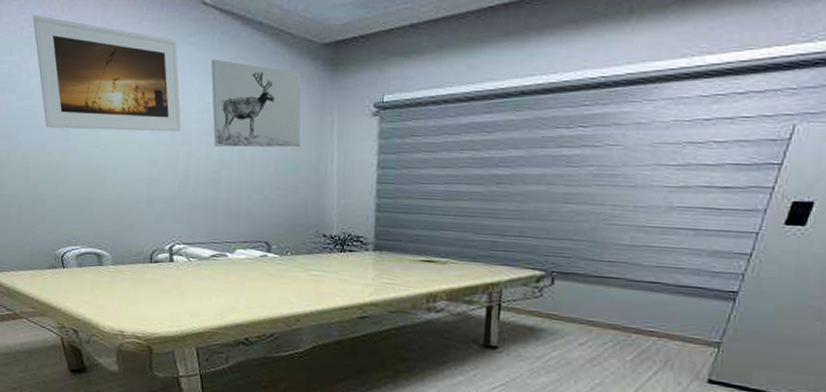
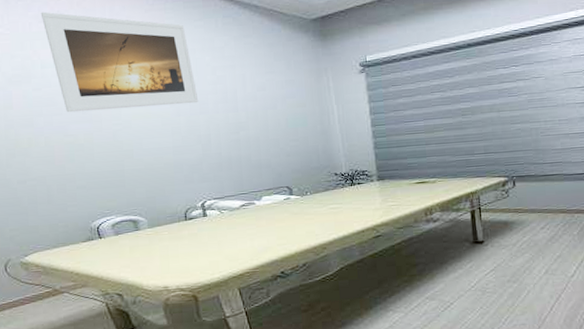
wall art: present [211,59,301,148] -> none [218,38,305,112]

